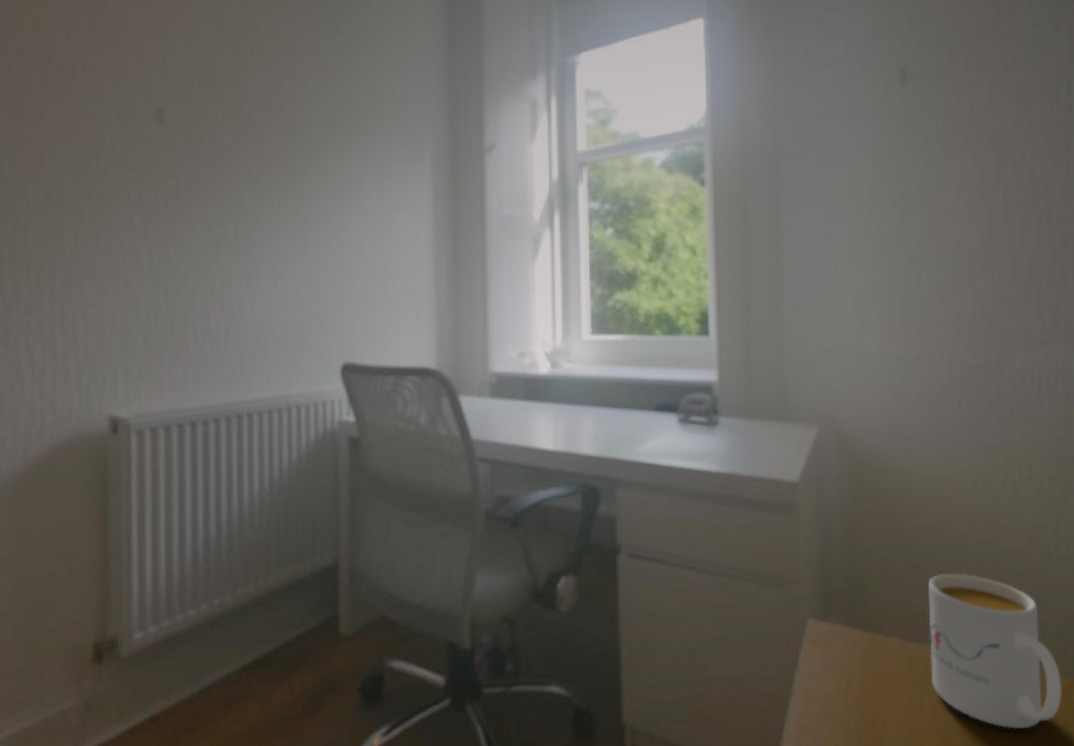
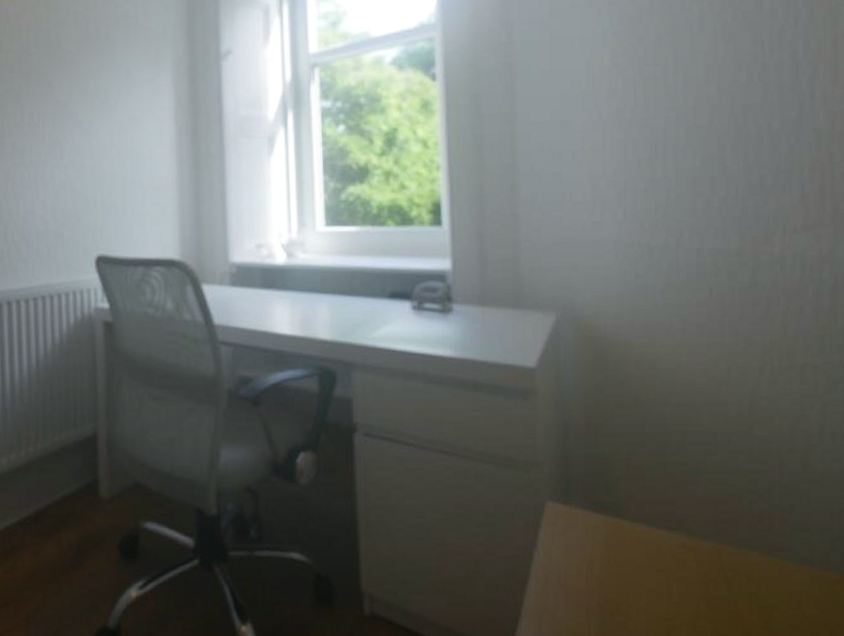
mug: present [929,572,1062,729] -> none [676,461,828,622]

